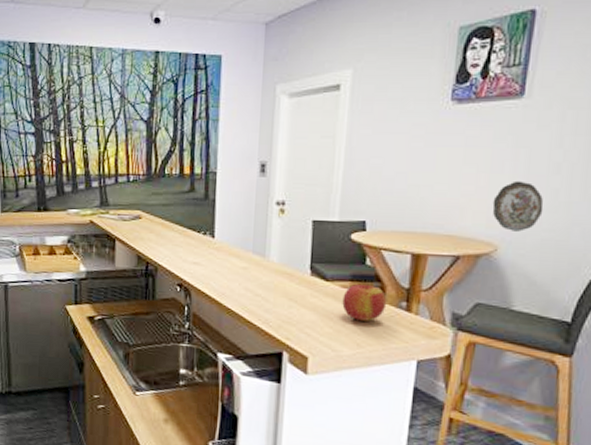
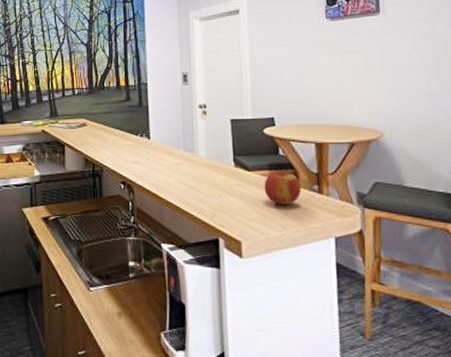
decorative plate: present [492,180,544,232] -> none [372,78,413,119]

